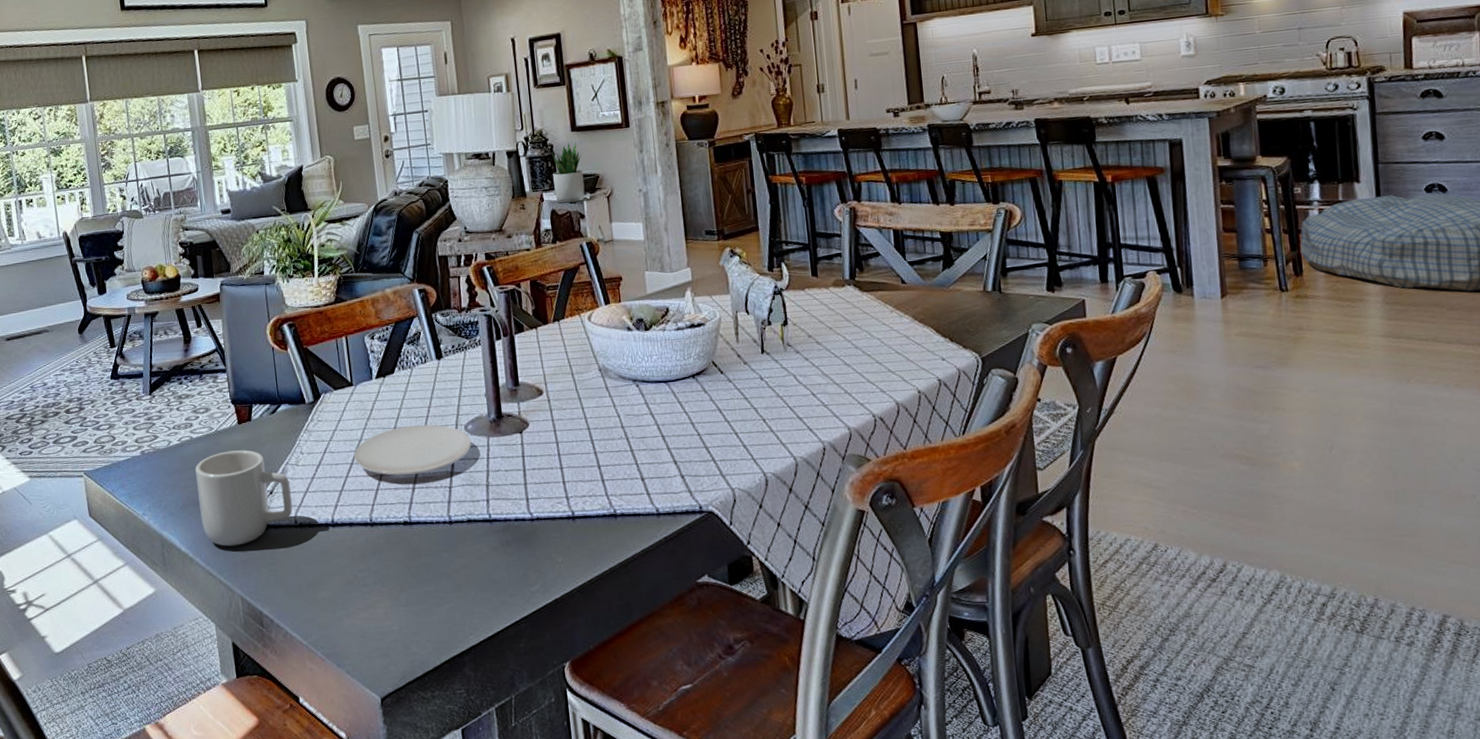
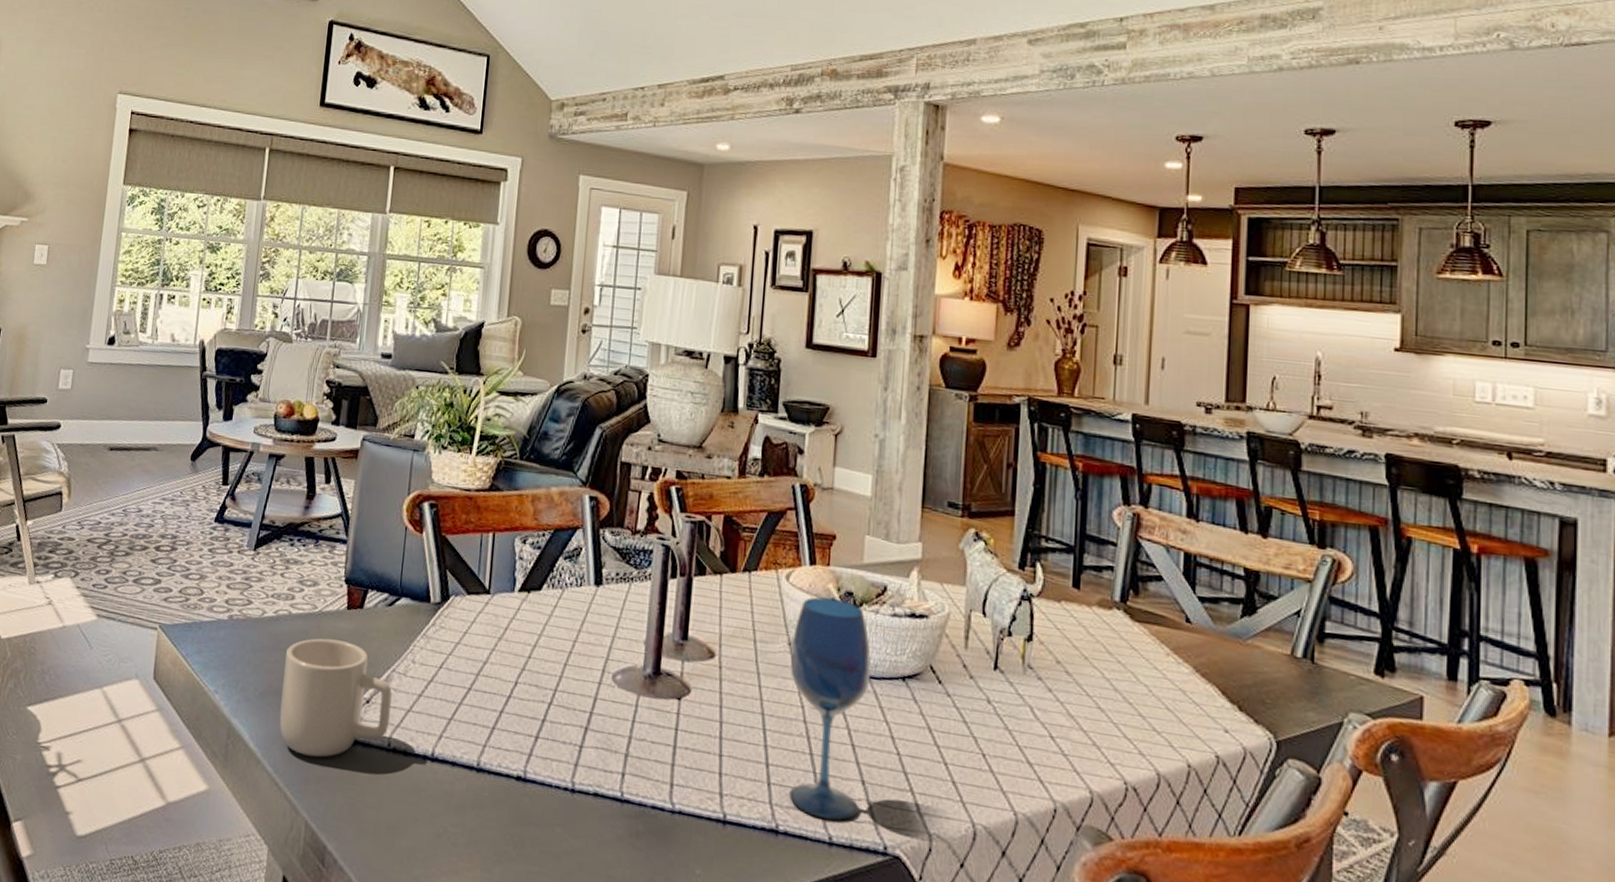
plate: present [354,424,471,476] -> none [474,657,617,722]
planter: present [552,141,585,204] -> none [773,360,813,434]
wineglass: none [601,326,675,497] -> present [788,597,872,820]

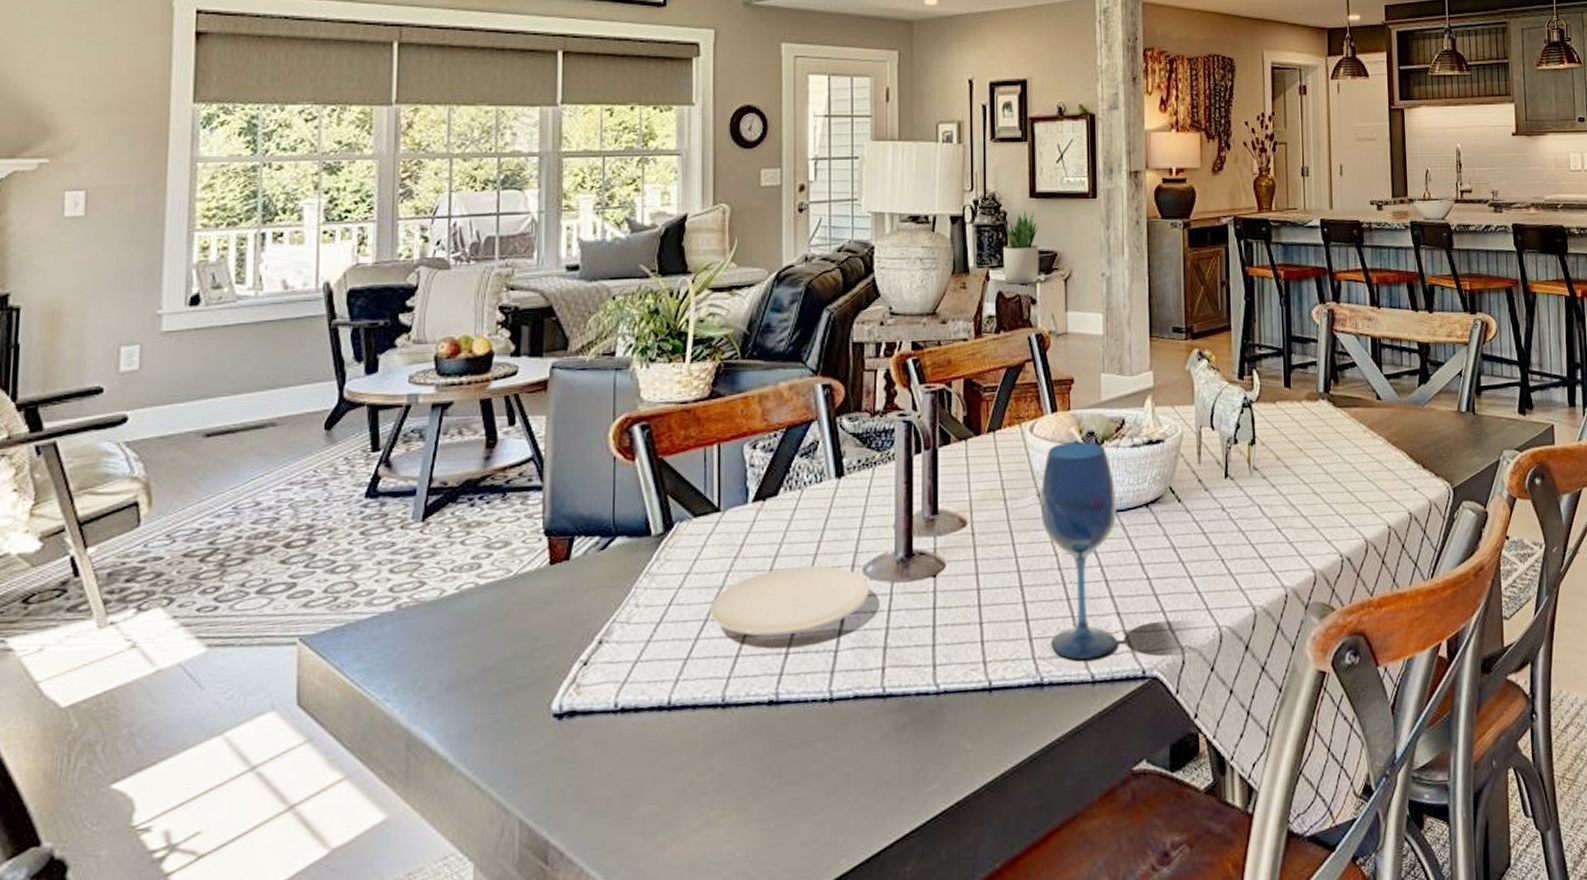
mug: present [279,638,393,758] -> none [474,601,615,745]
plate: none [474,657,617,722] -> present [711,565,869,637]
planter: none [773,360,813,434] -> present [1003,210,1039,284]

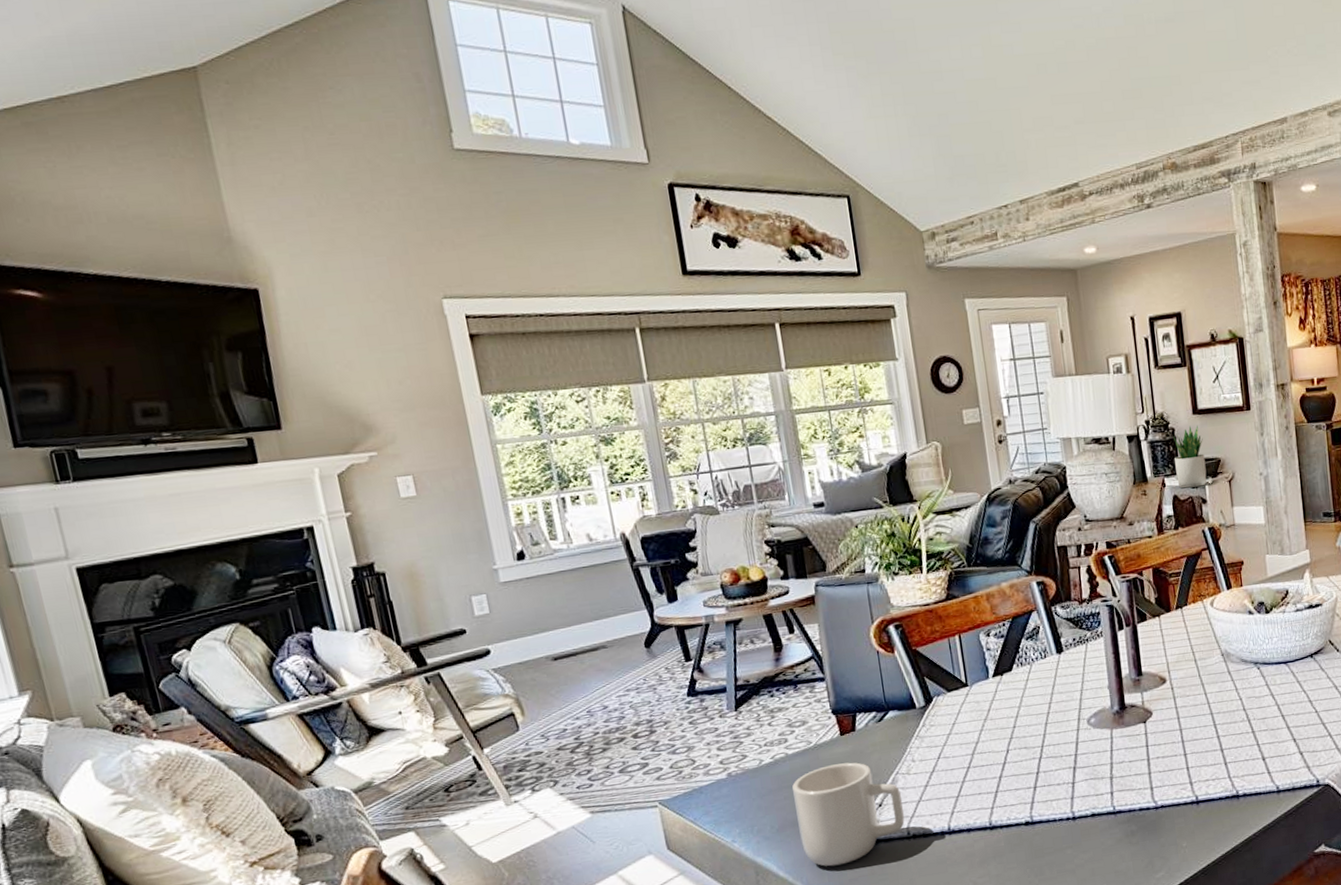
mug: none [474,601,615,745] -> present [792,762,905,867]
plate: present [711,565,869,637] -> none [971,720,1094,777]
wineglass: present [1040,441,1117,660] -> none [1224,610,1294,776]

